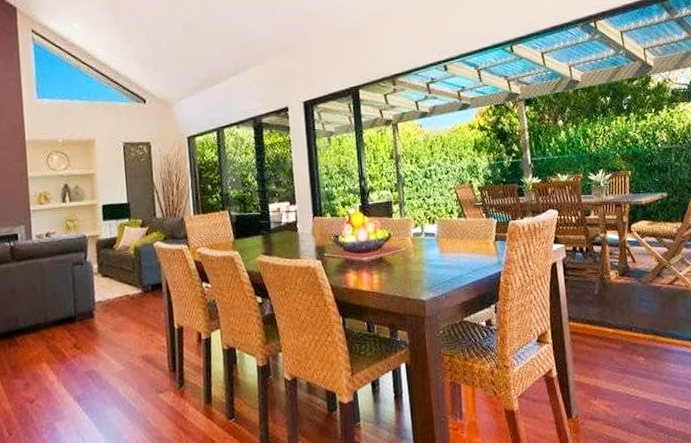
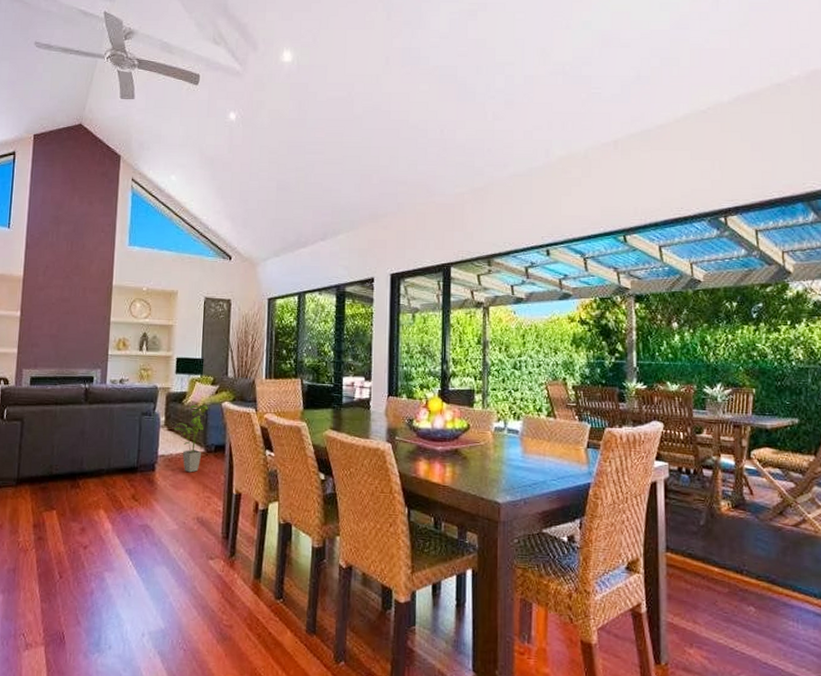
house plant: none [108,248,140,315] -> present [174,405,208,473]

